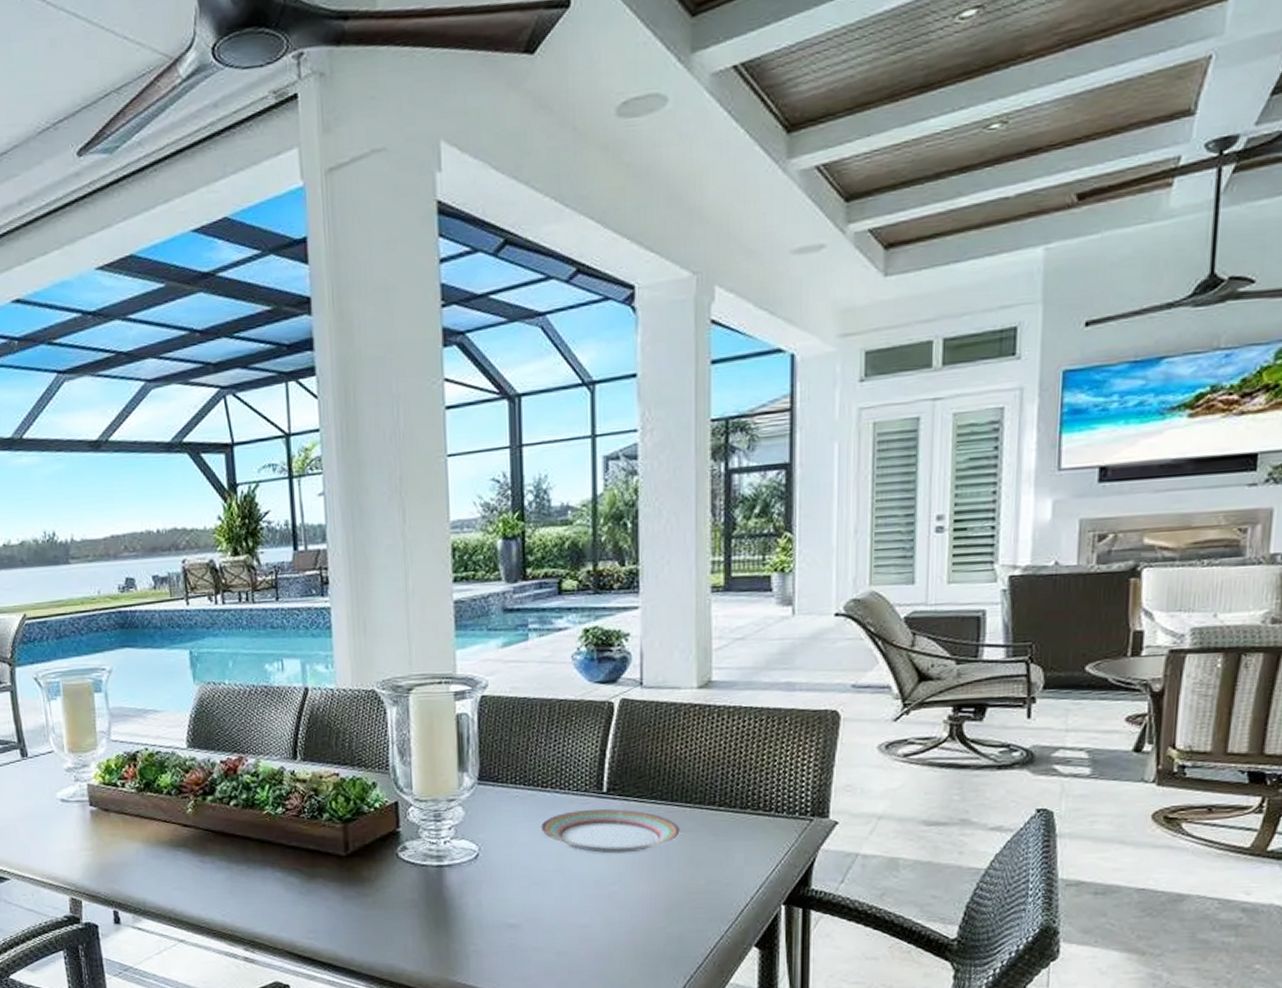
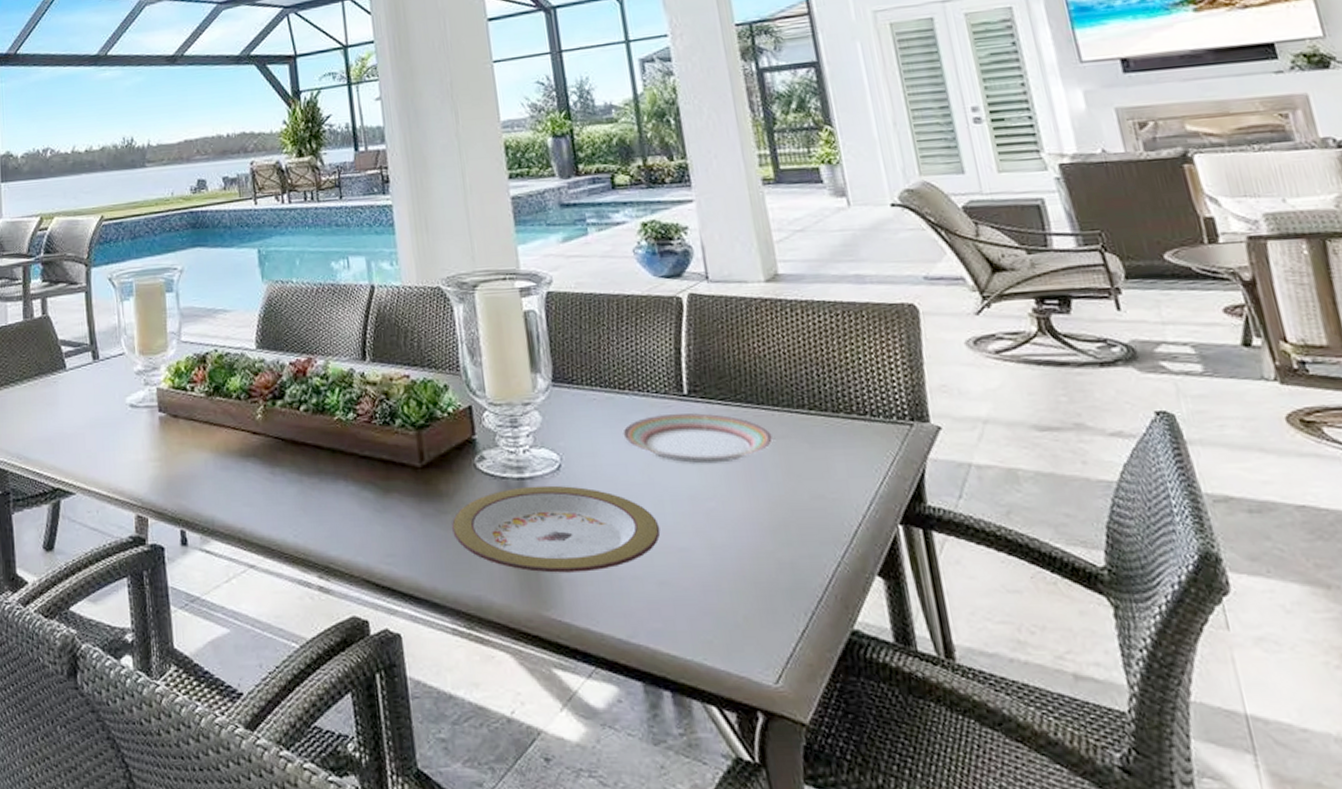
plate: none [371,872,565,946] -> present [451,485,660,573]

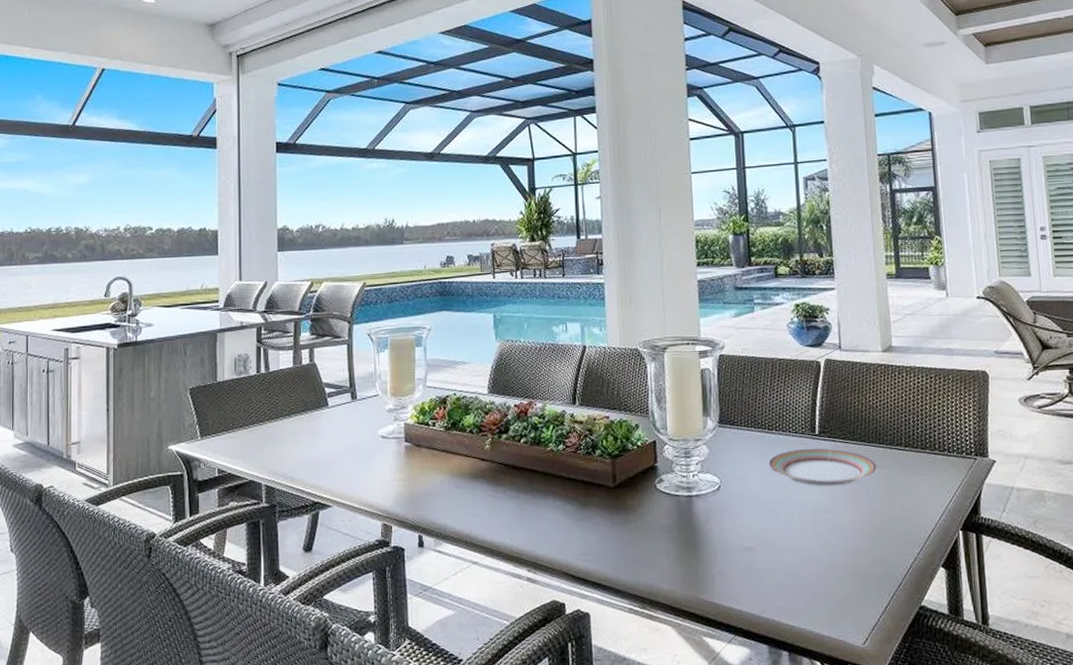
plate: present [451,485,660,573] -> none [633,501,790,567]

